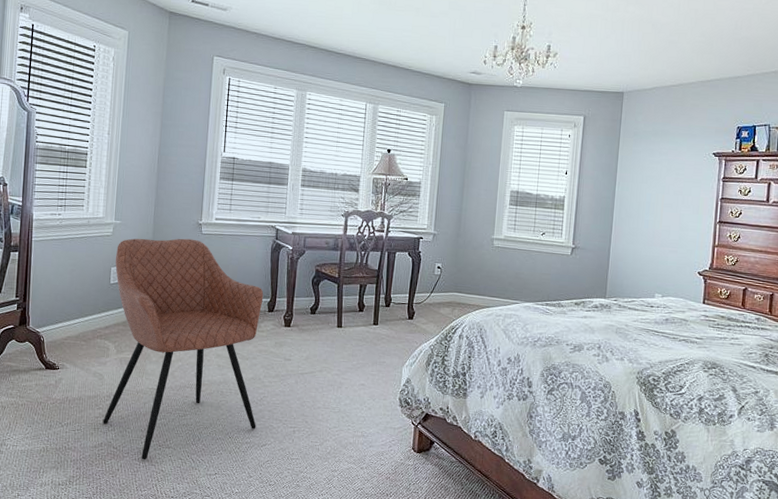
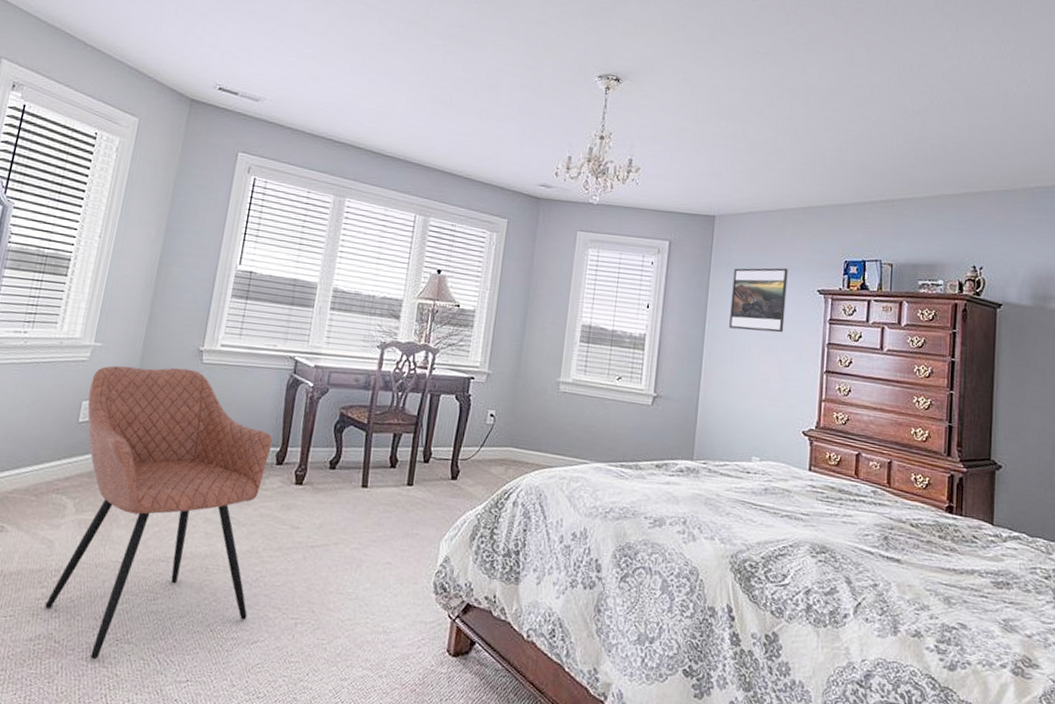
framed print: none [636,135,688,191] -> present [729,268,788,333]

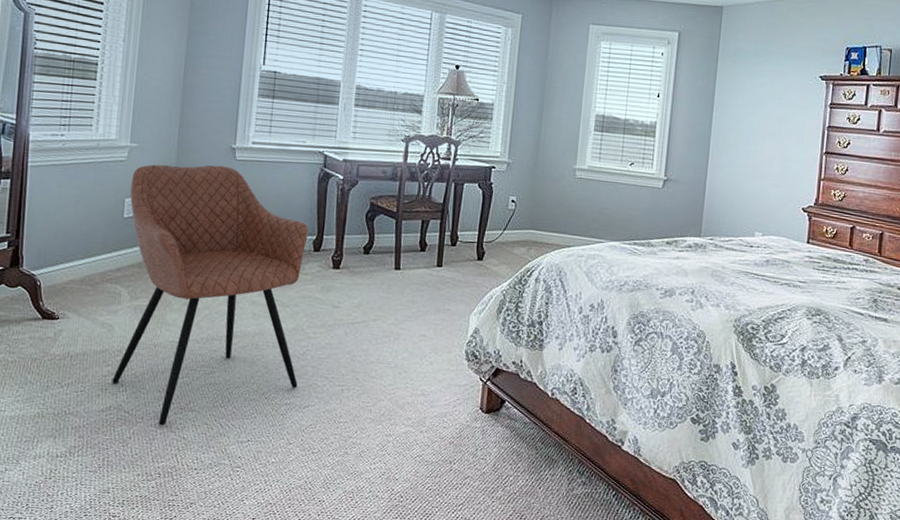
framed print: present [729,268,788,333] -> none [735,55,792,118]

